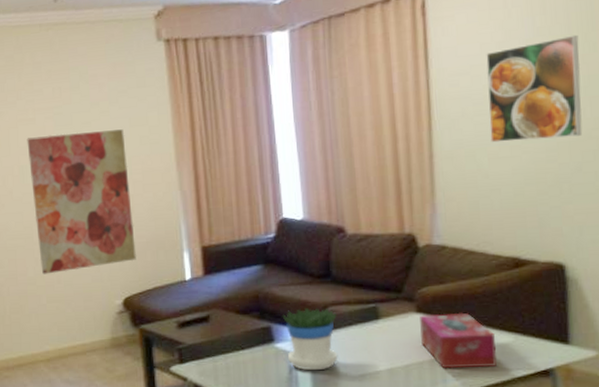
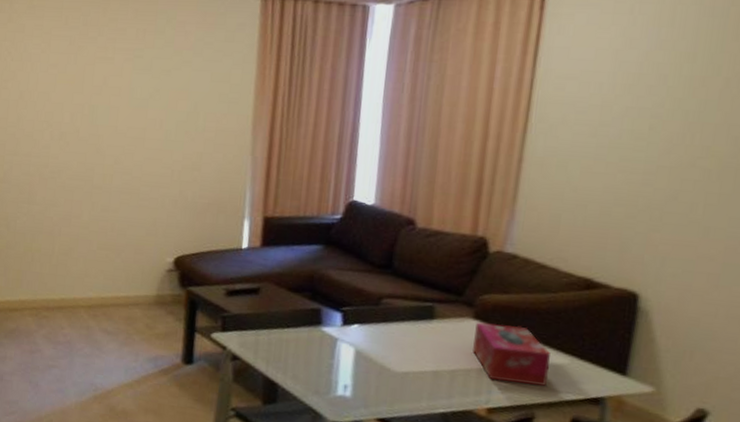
wall art: present [27,129,136,275] -> none [96,77,204,221]
flowerpot: present [282,308,338,371] -> none [332,296,391,361]
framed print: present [486,34,583,143] -> none [586,54,704,163]

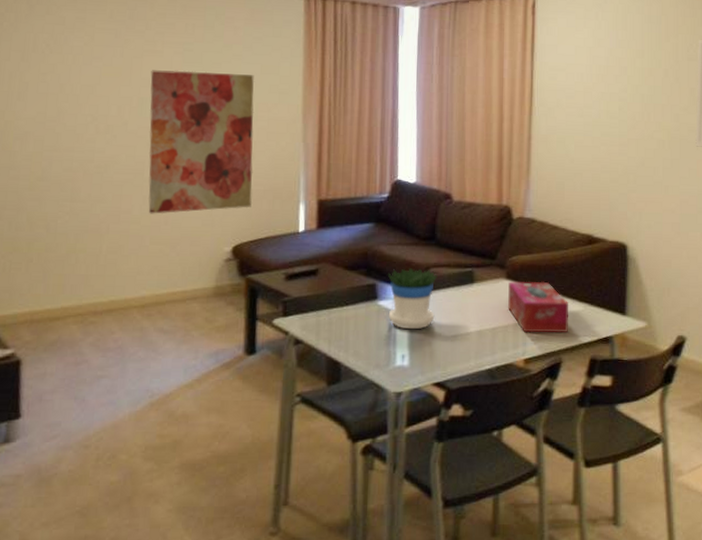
wall art: none [96,77,204,221] -> present [148,70,255,214]
flowerpot: none [332,296,391,361] -> present [387,268,437,330]

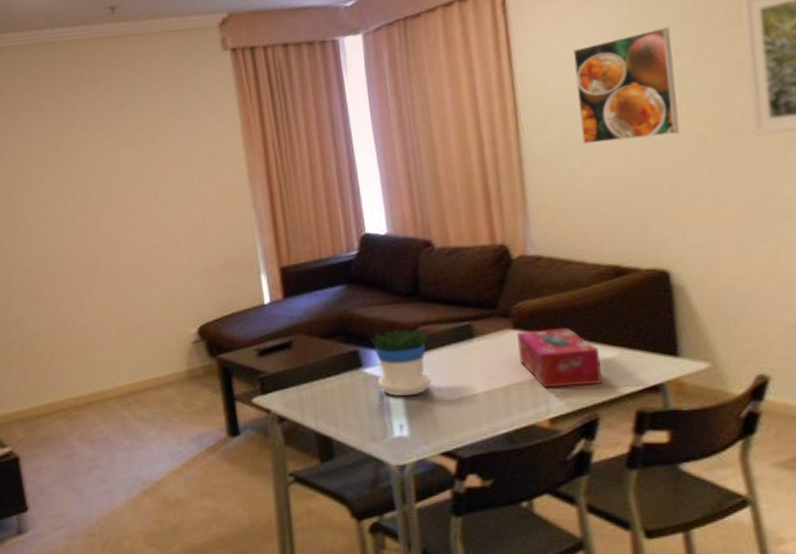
wall art: present [148,70,255,214] -> none [88,145,211,305]
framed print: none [578,51,649,136] -> present [573,26,680,145]

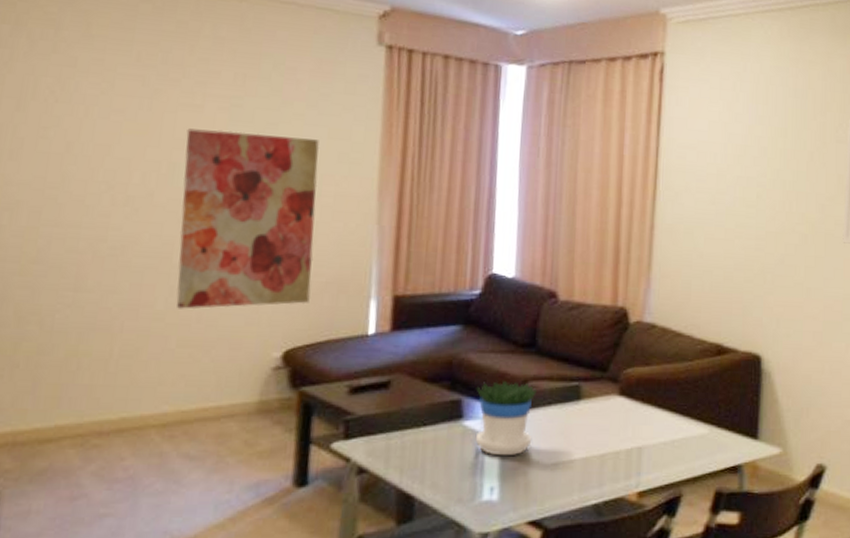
wall art: none [88,145,211,305] -> present [176,128,320,309]
tissue box: present [517,327,602,389] -> none [620,398,693,461]
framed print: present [573,26,680,145] -> none [708,129,793,228]

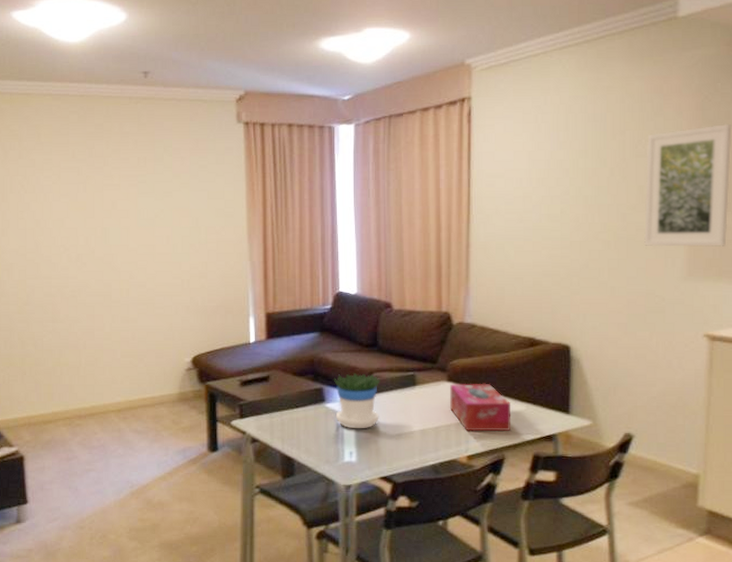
wall art: present [176,128,320,309] -> none [111,200,206,331]
tissue box: none [620,398,693,461] -> present [450,383,511,431]

